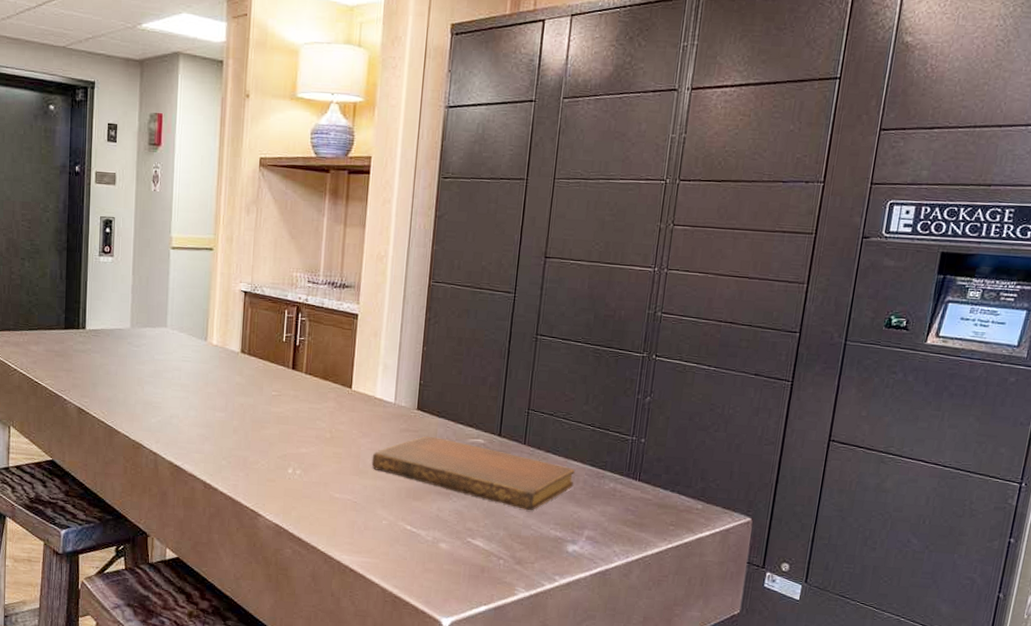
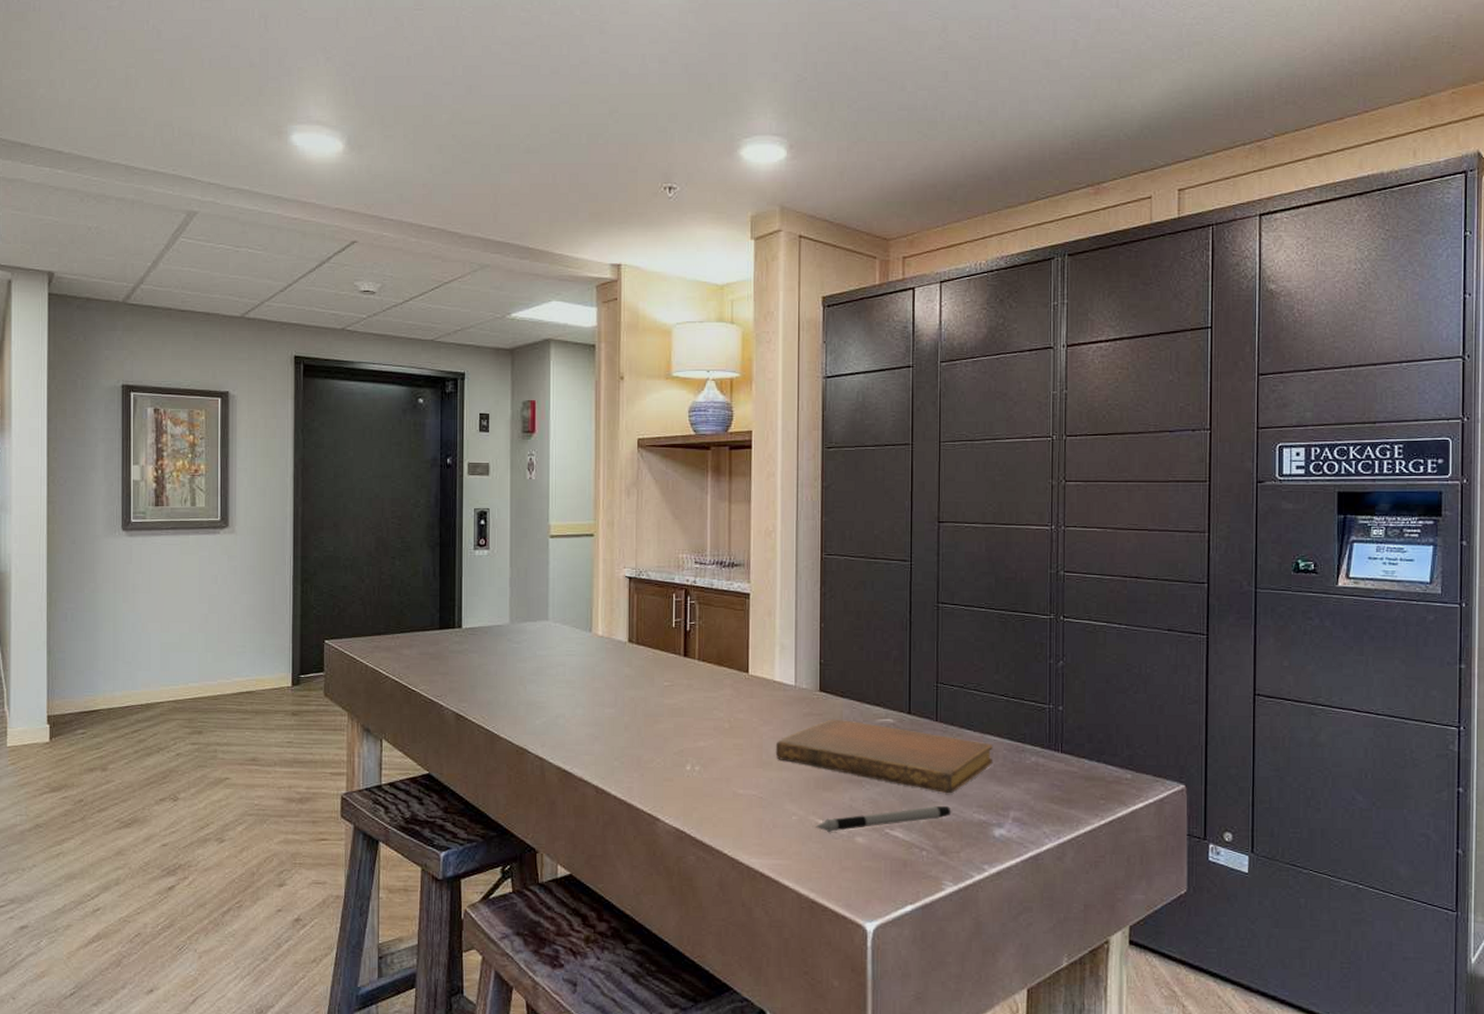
pen: none [404,521,530,537] -> present [816,806,951,832]

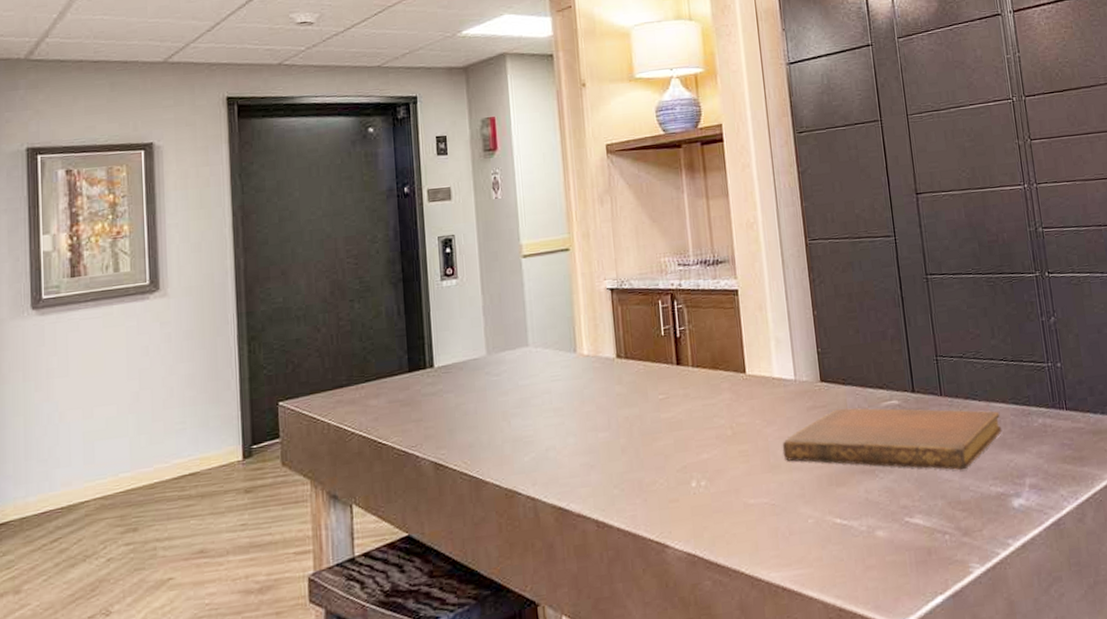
pen: present [816,806,951,832] -> none [834,483,969,530]

